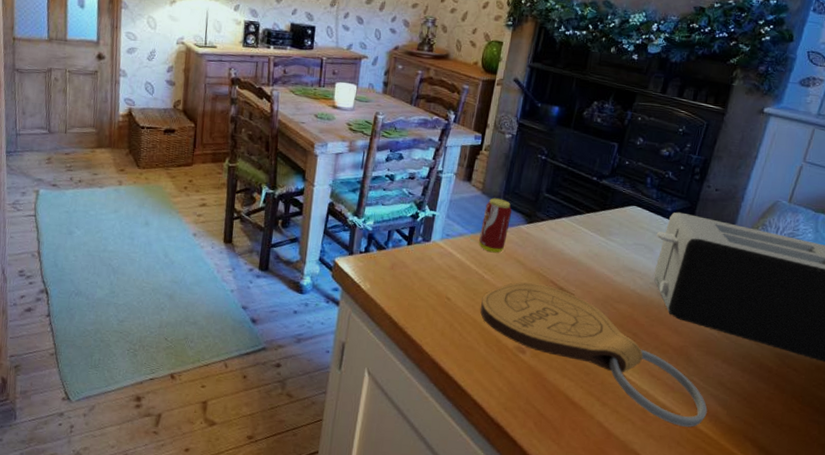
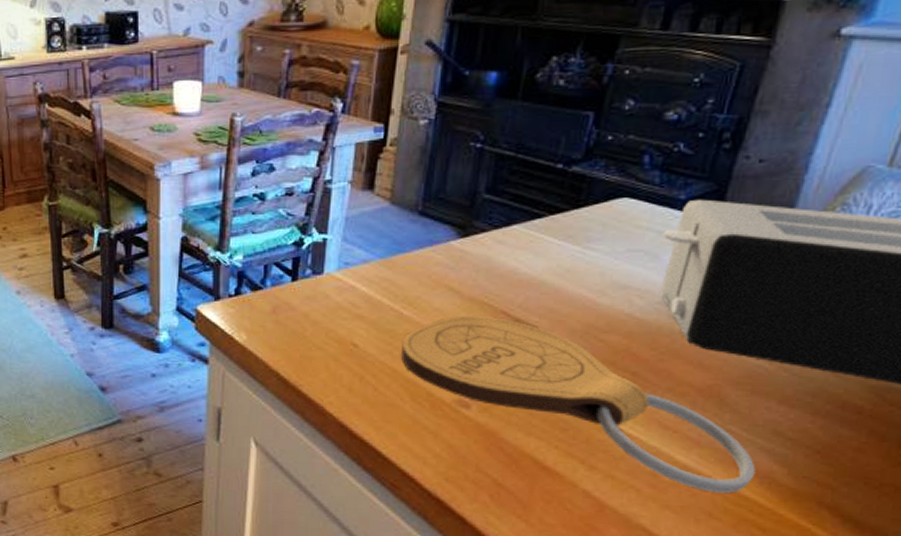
beverage can: present [479,198,512,253] -> none [392,208,437,281]

